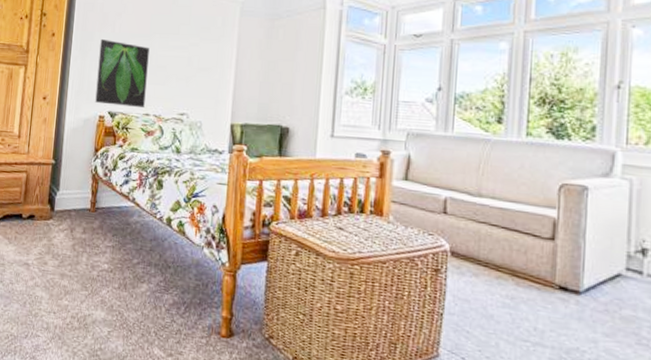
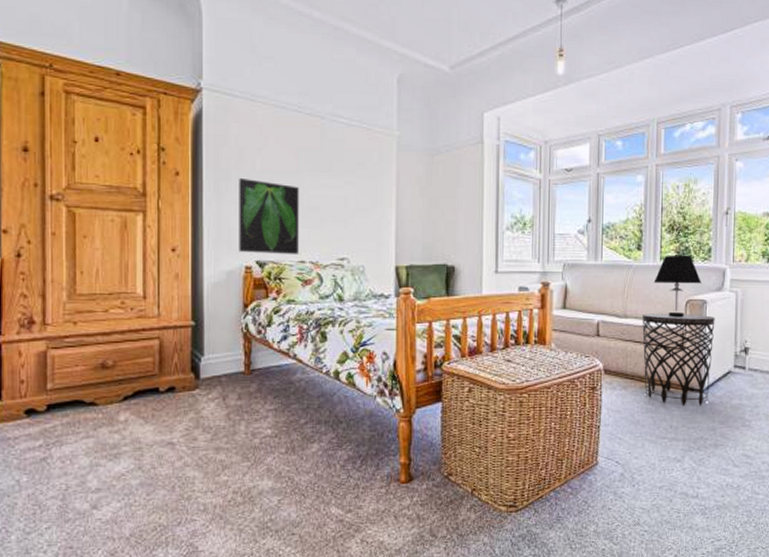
side table: none [500,193,600,311] -> present [642,312,715,406]
table lamp: none [517,131,583,203] -> present [653,255,702,318]

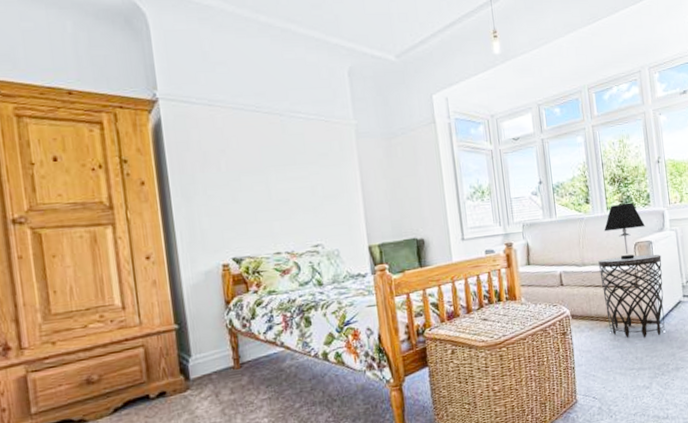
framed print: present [239,177,299,255] -> none [205,180,274,251]

